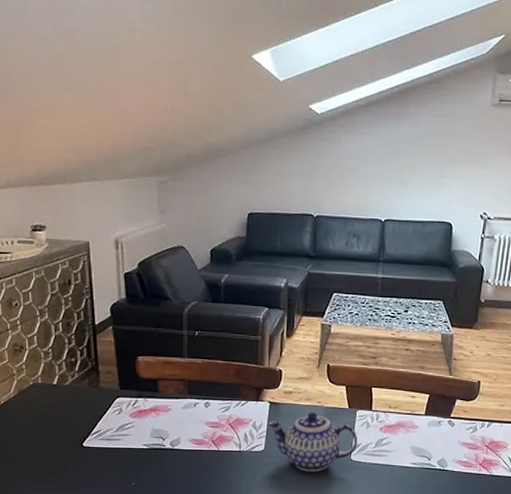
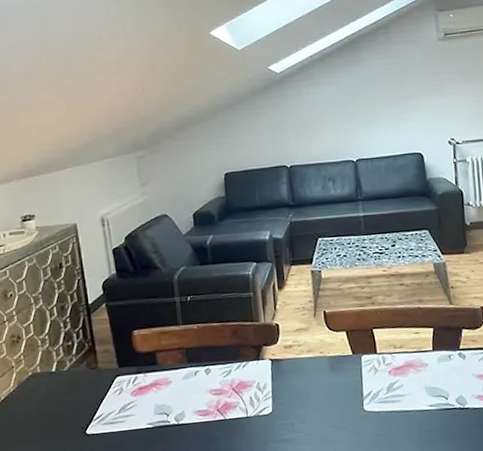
teapot: present [268,412,358,472] -> none [272,363,369,431]

